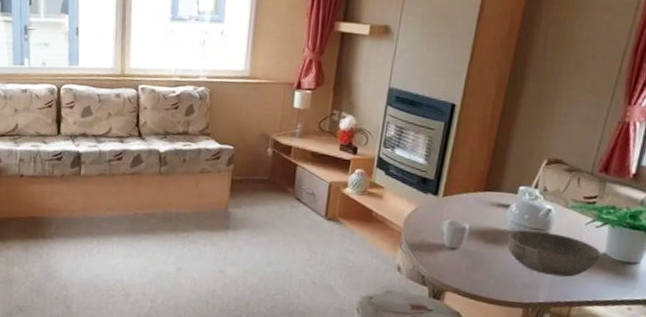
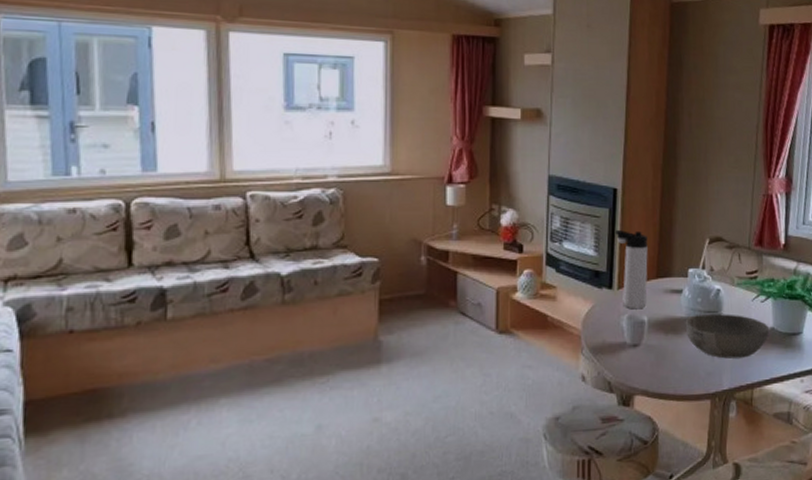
thermos bottle: none [446,142,481,217] -> present [614,229,648,310]

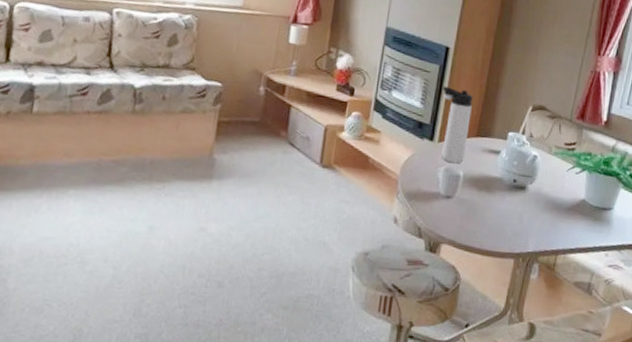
bowl: present [685,314,770,359] -> none [498,176,581,225]

